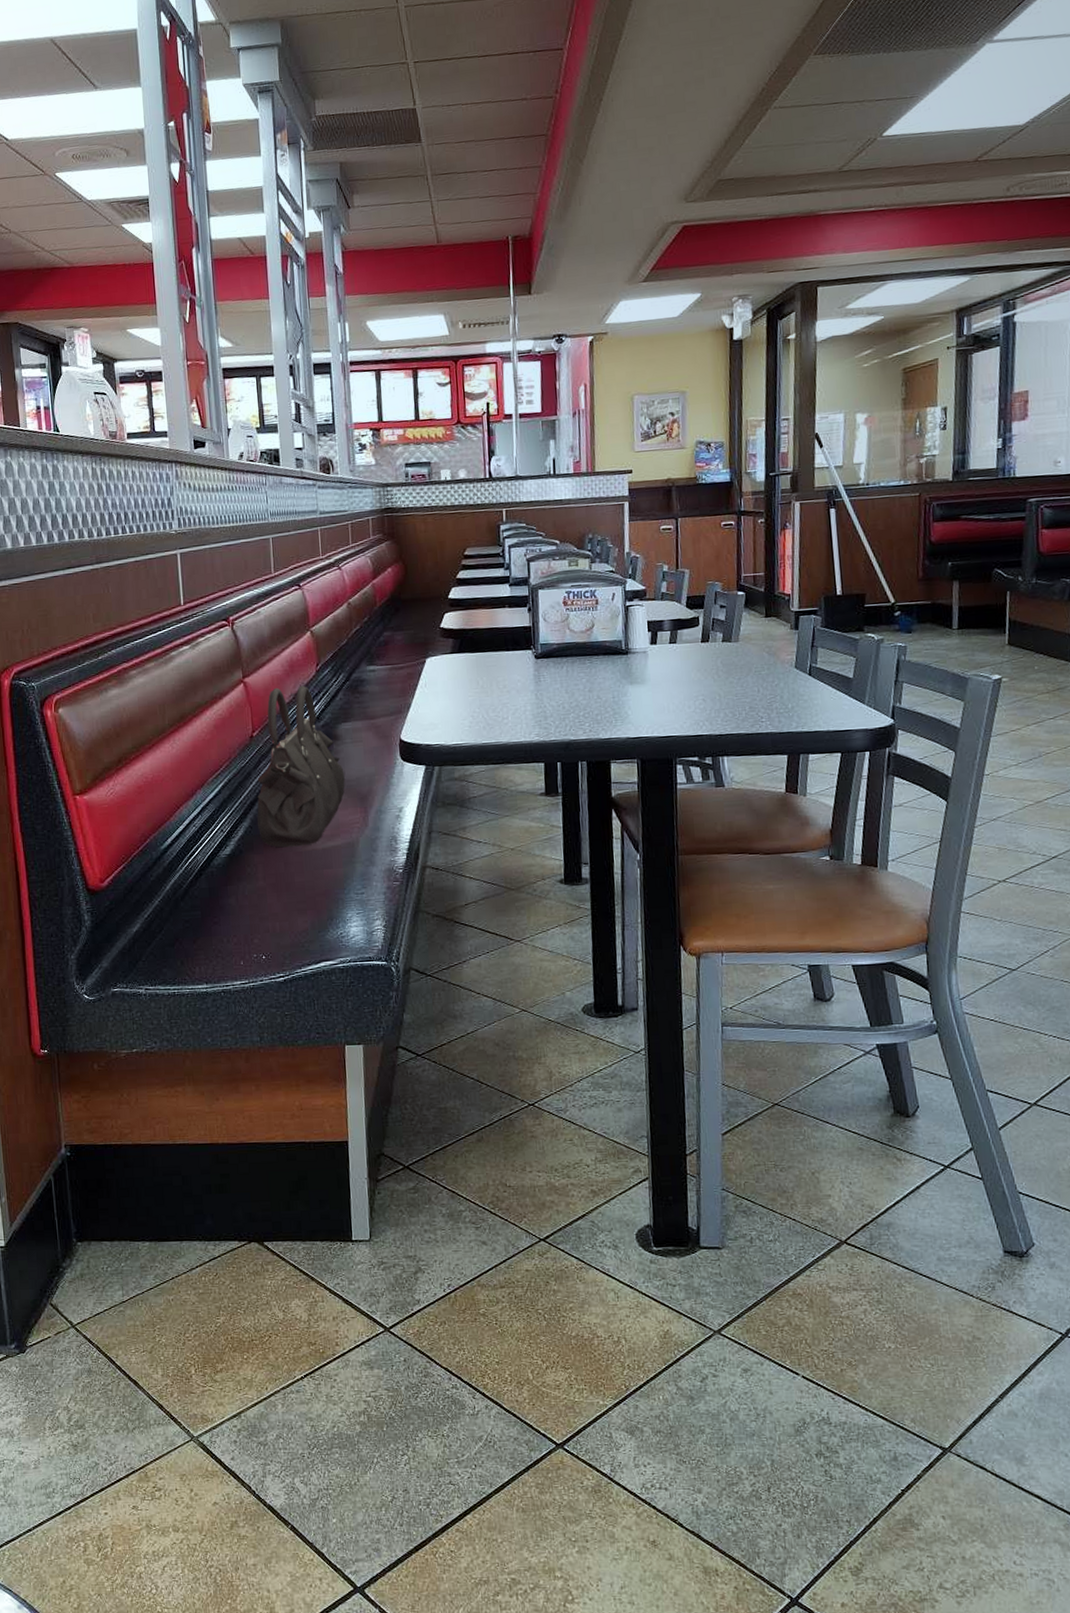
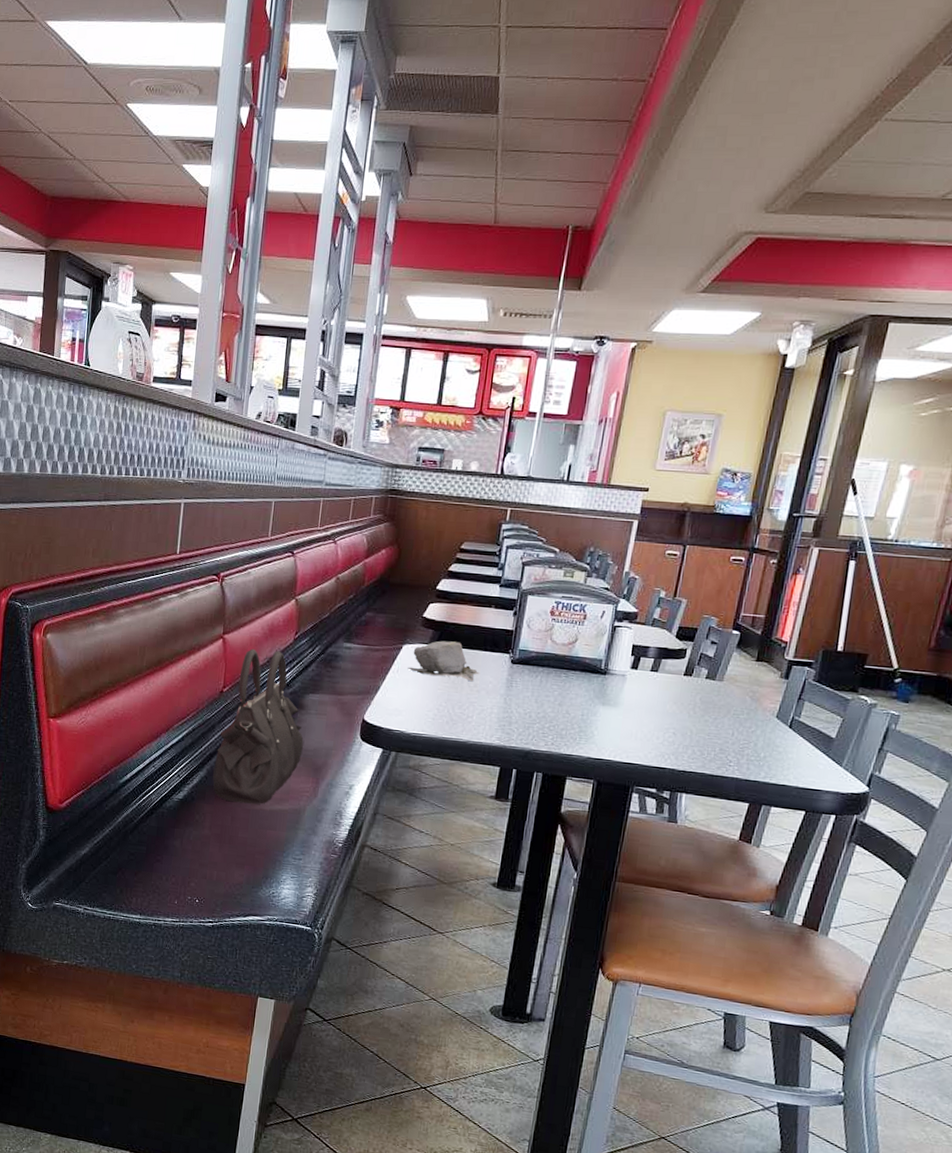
crumpled paper: none [435,646,506,685] -> present [407,640,479,682]

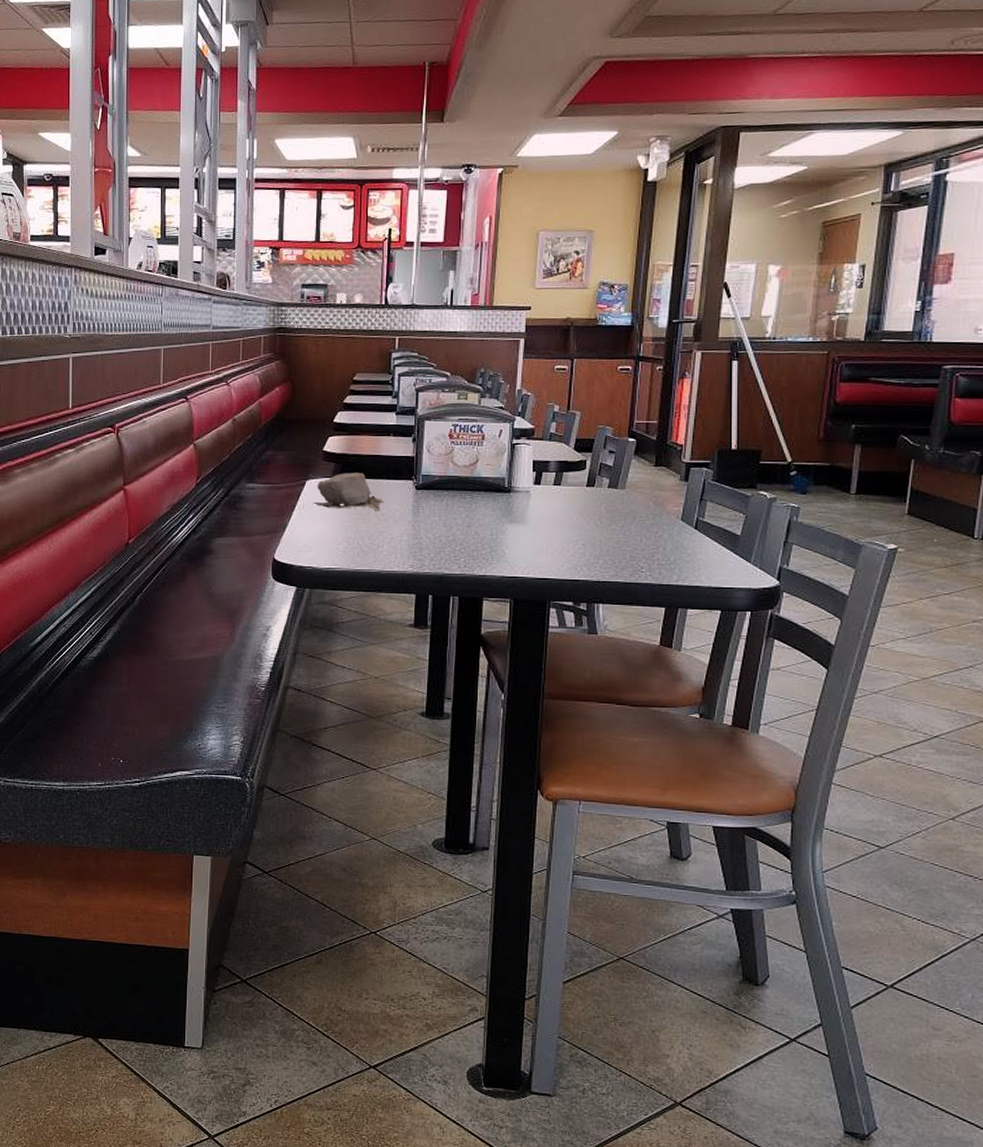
shoulder bag: present [213,648,304,805] -> none [126,497,215,656]

